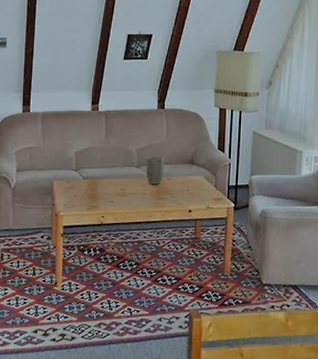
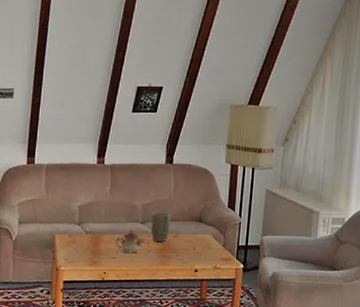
teapot: none [112,174,140,197] -> present [115,229,144,254]

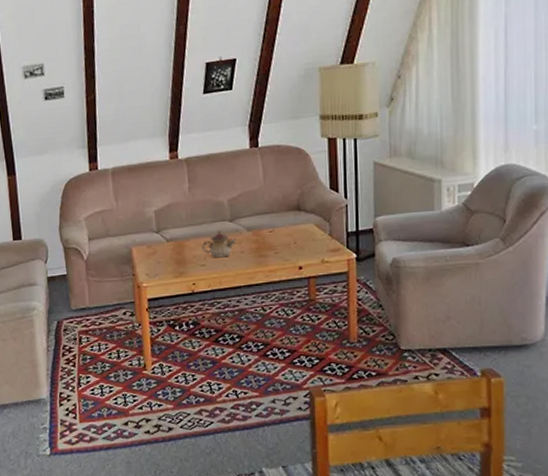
plant pot: present [150,212,171,242] -> none [240,205,265,240]

